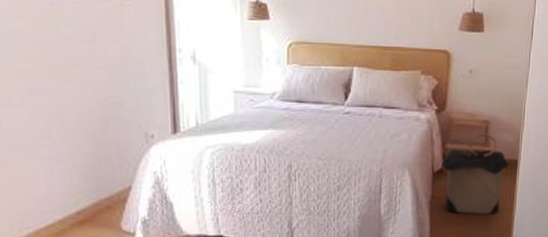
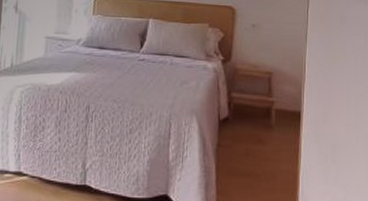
laundry hamper: present [442,133,509,215] -> none [227,83,292,167]

